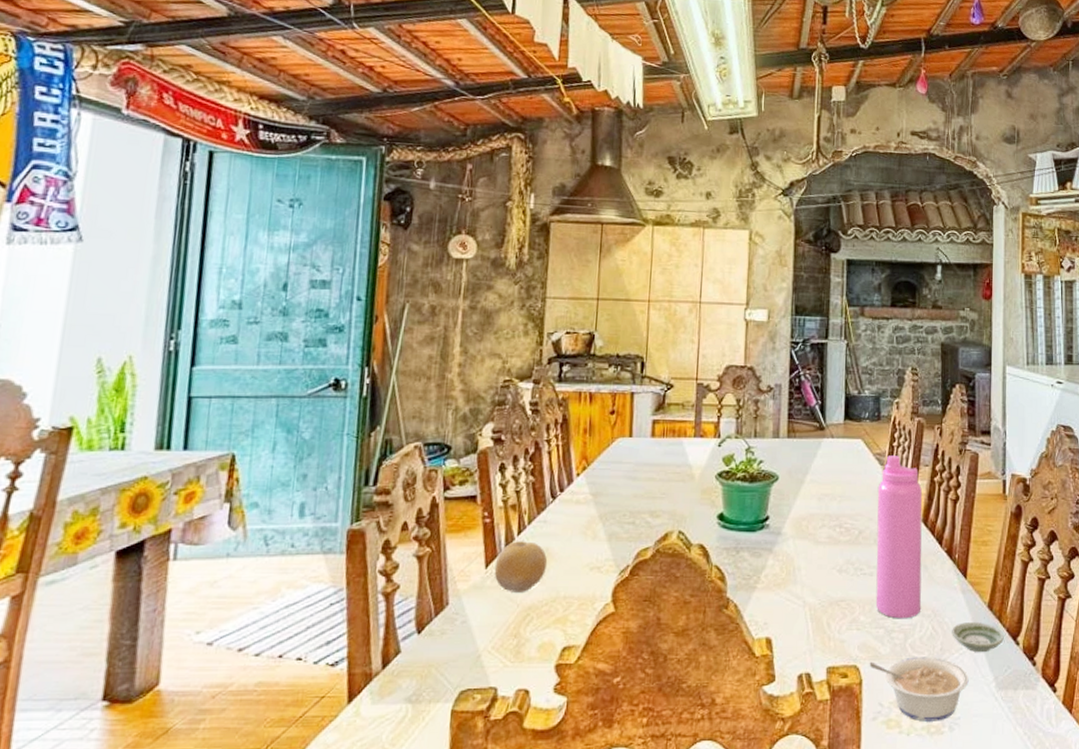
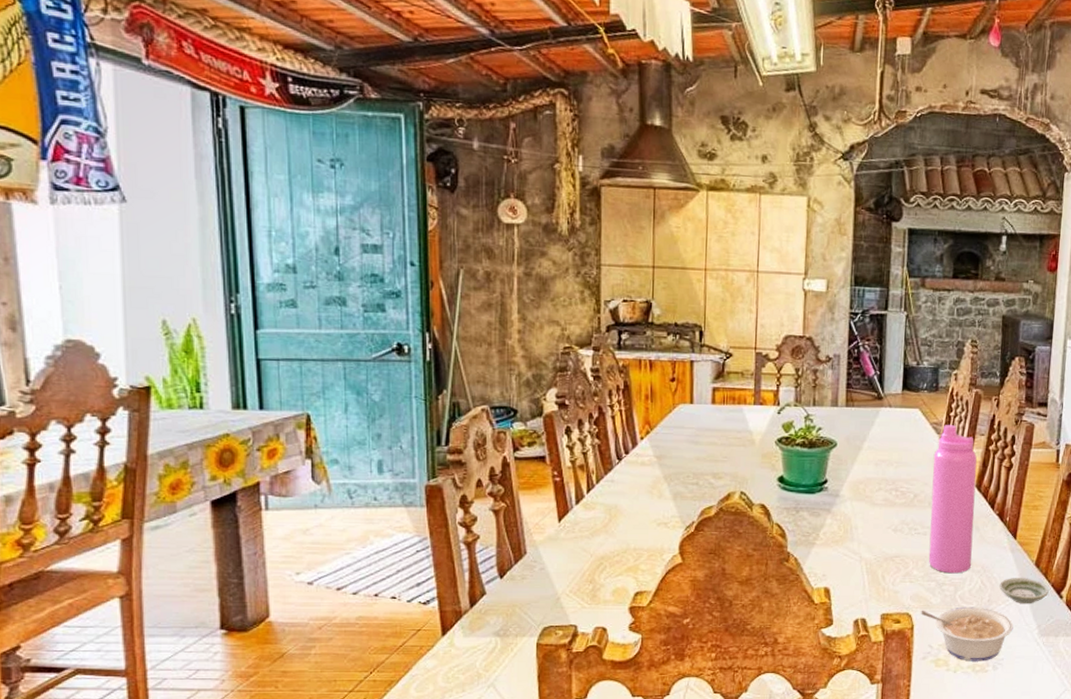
fruit: present [494,541,548,592] -> none [567,498,617,544]

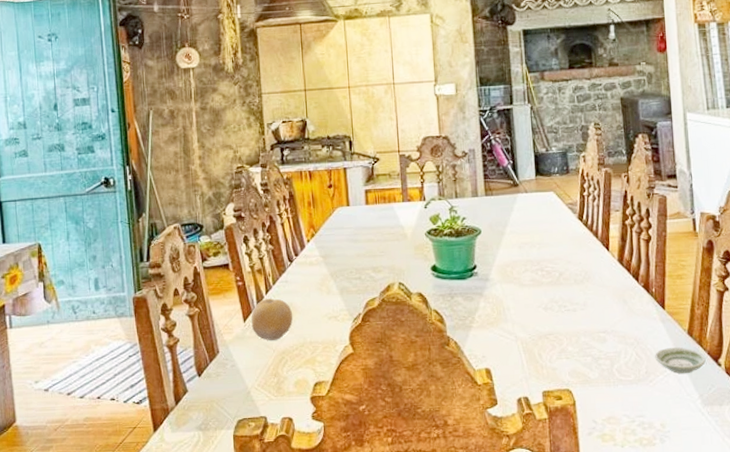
fruit: none [567,498,617,544] -> present [251,298,293,341]
legume: present [921,606,1014,662] -> none [581,379,675,435]
water bottle: present [928,425,977,574] -> none [573,204,625,348]

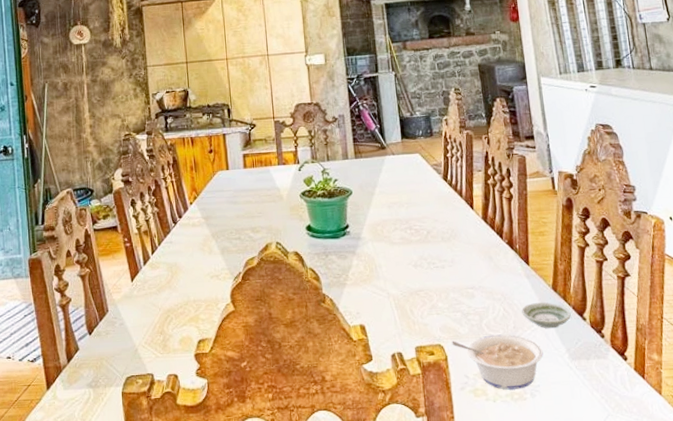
fruit: present [251,298,293,341] -> none [138,259,178,299]
legume: none [581,379,675,435] -> present [452,334,544,390]

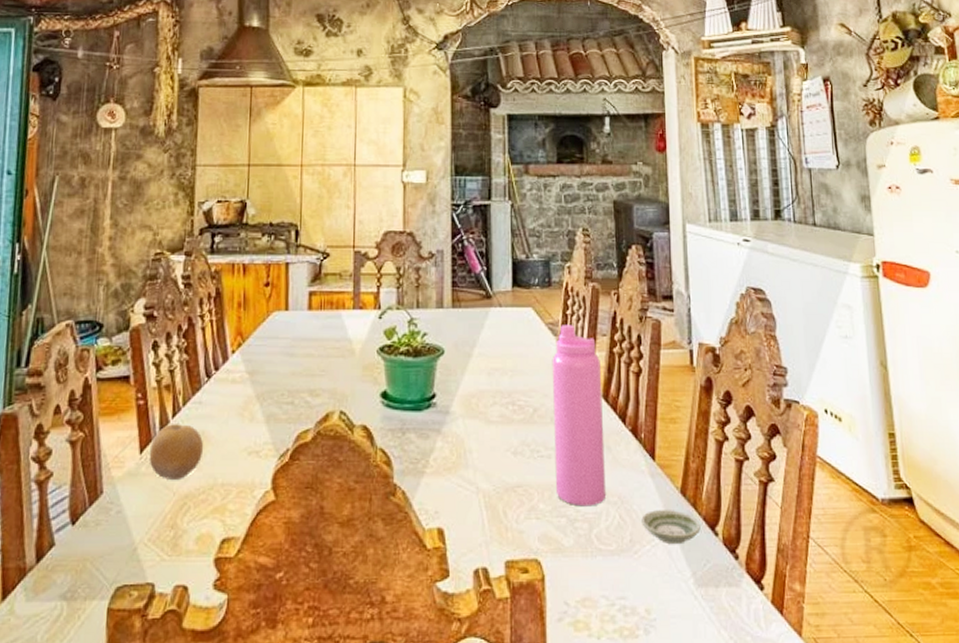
fruit: none [138,259,178,299] -> present [149,424,204,479]
water bottle: none [438,165,492,304] -> present [552,325,607,507]
legume: present [452,334,544,390] -> none [552,549,664,623]

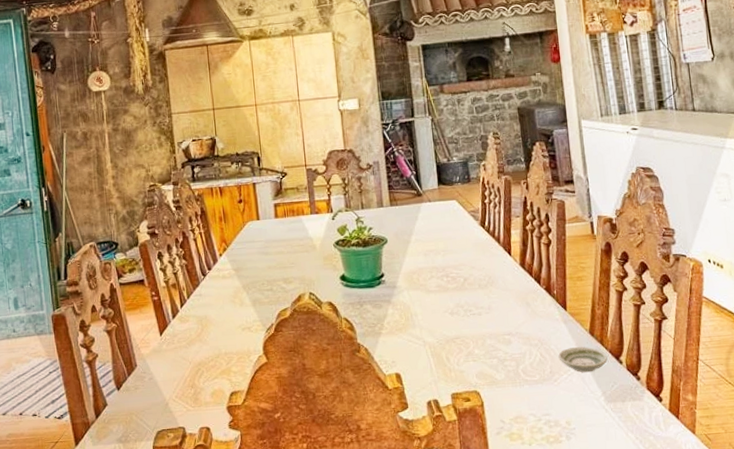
fruit: present [149,424,204,479] -> none [167,312,208,353]
water bottle: present [552,325,607,507] -> none [475,211,529,350]

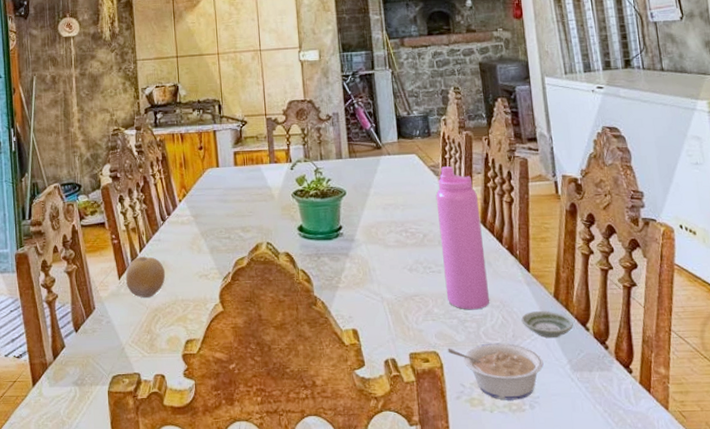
fruit: none [167,312,208,353] -> present [125,256,166,298]
water bottle: none [475,211,529,350] -> present [435,166,490,310]
legume: none [488,379,580,433] -> present [447,342,544,400]

